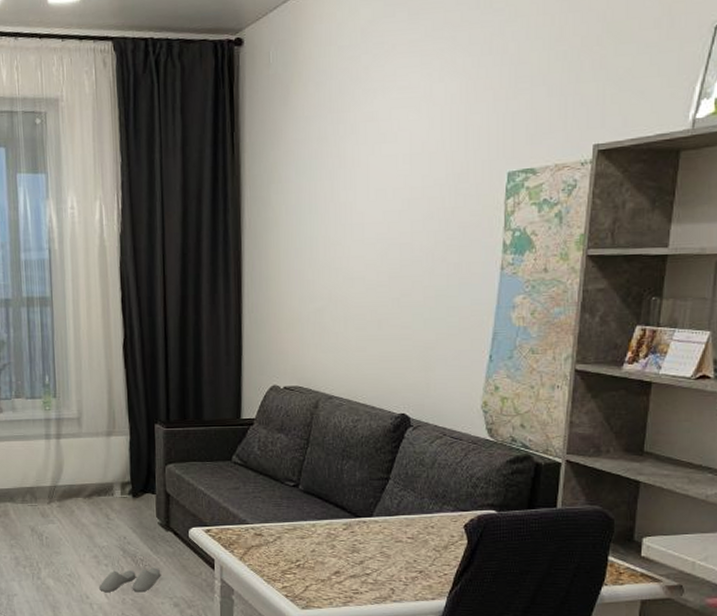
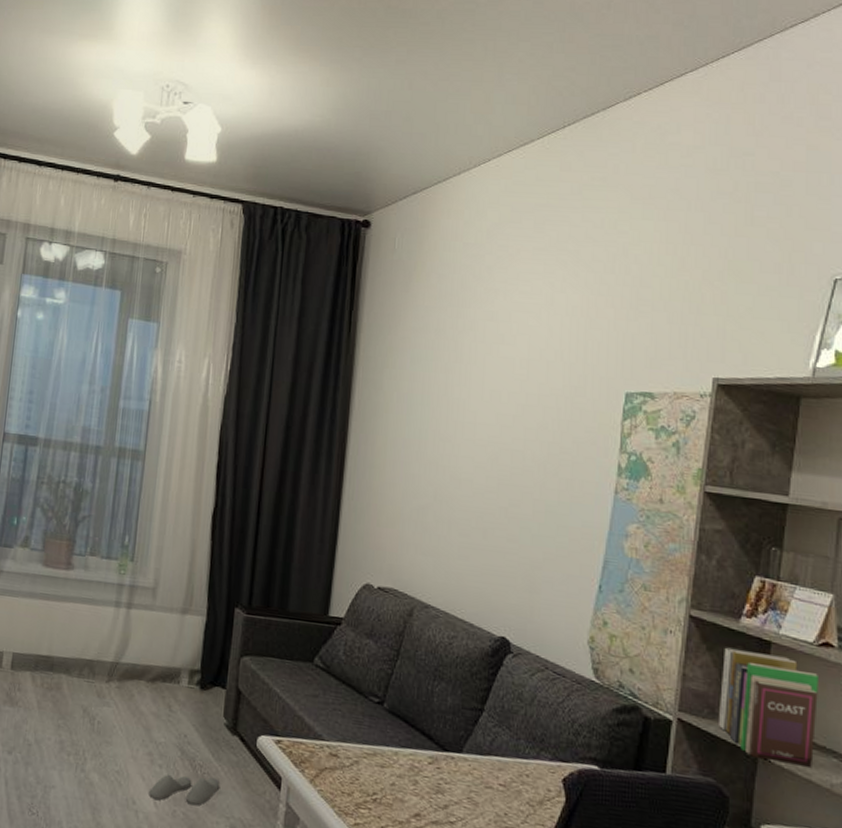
books: none [603,392,695,485] -> present [717,647,818,769]

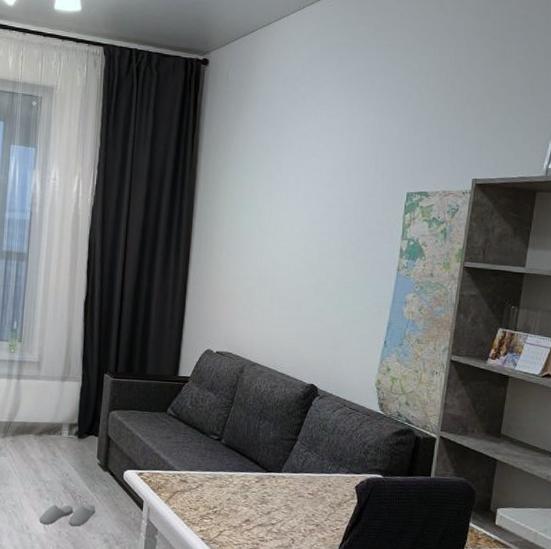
books: present [717,647,818,769] -> none [469,382,541,466]

